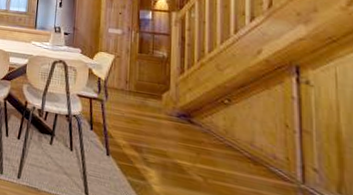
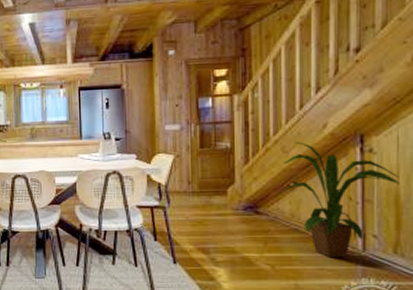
house plant: none [209,61,340,187] -> present [276,141,400,258]

